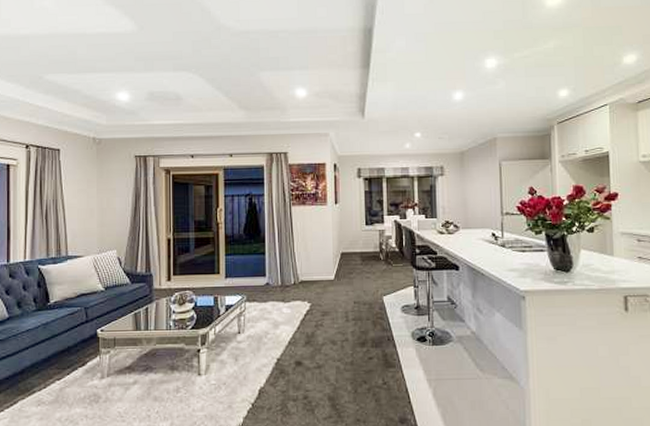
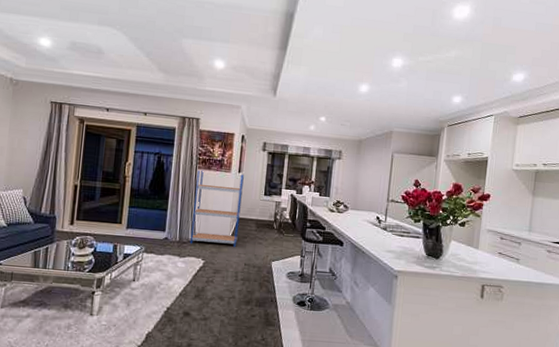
shelving unit: none [292,205,343,287] -> present [189,170,244,247]

